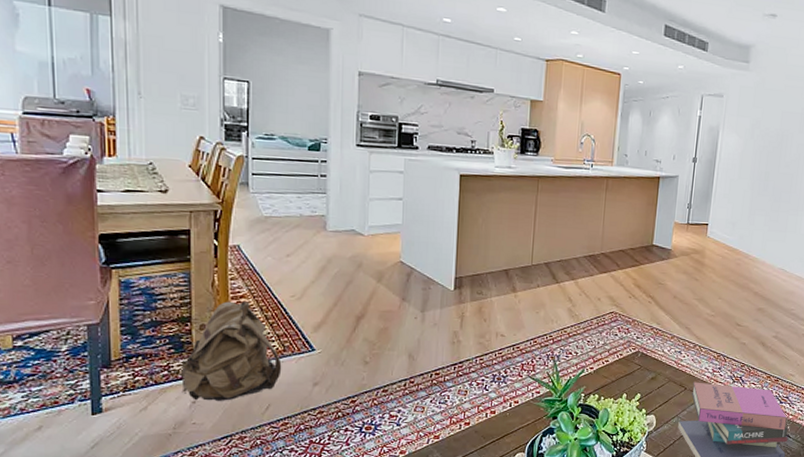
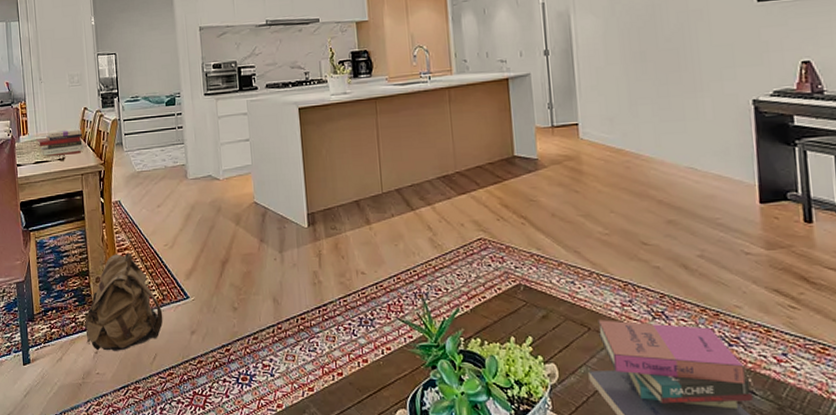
books: none [128,156,196,188] -> present [36,128,84,157]

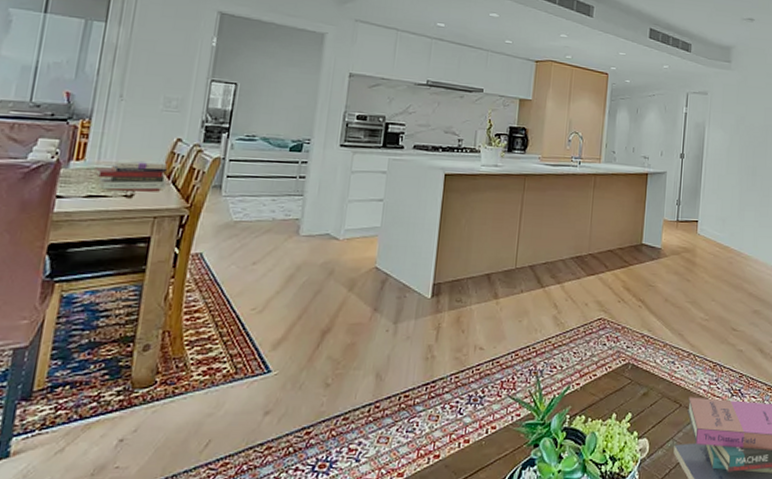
backpack: present [84,253,163,351] -> none [109,316,231,438]

